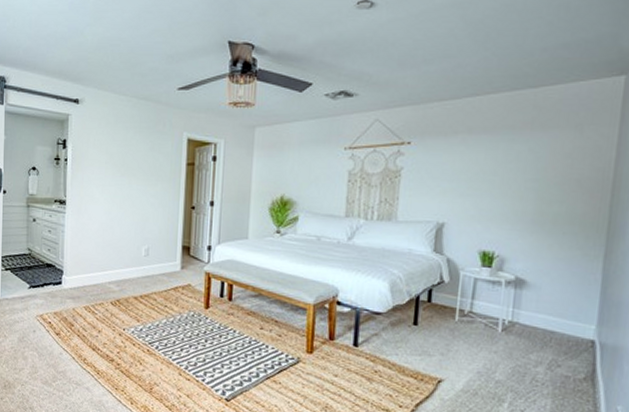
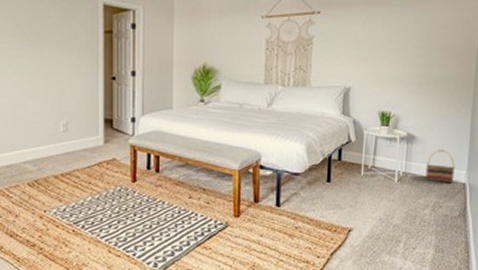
basket: none [538,298,580,339] -> present [425,149,455,184]

